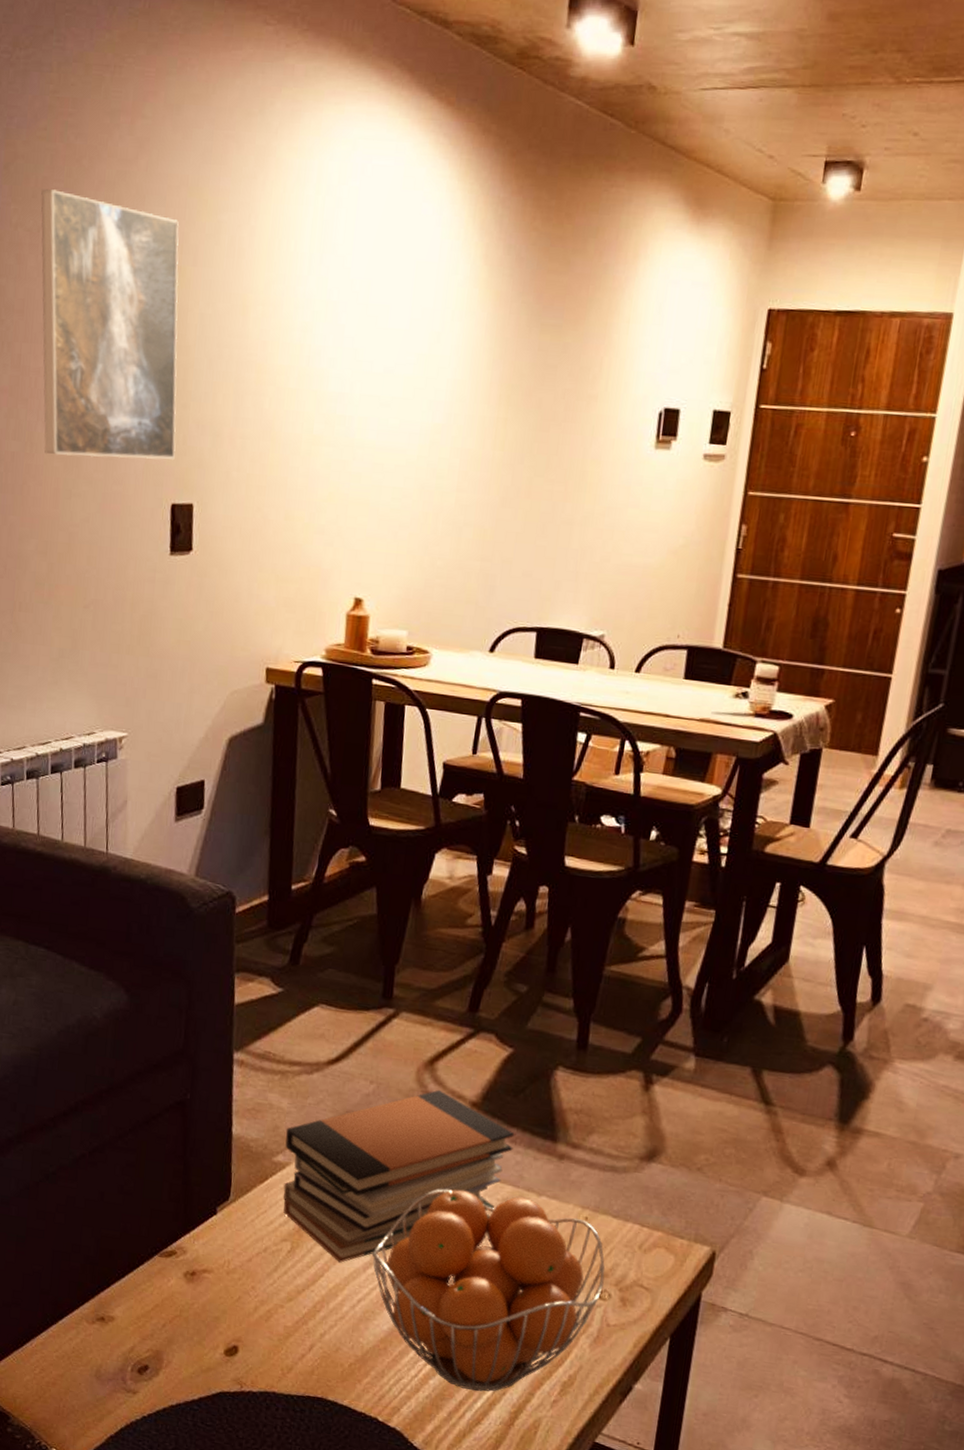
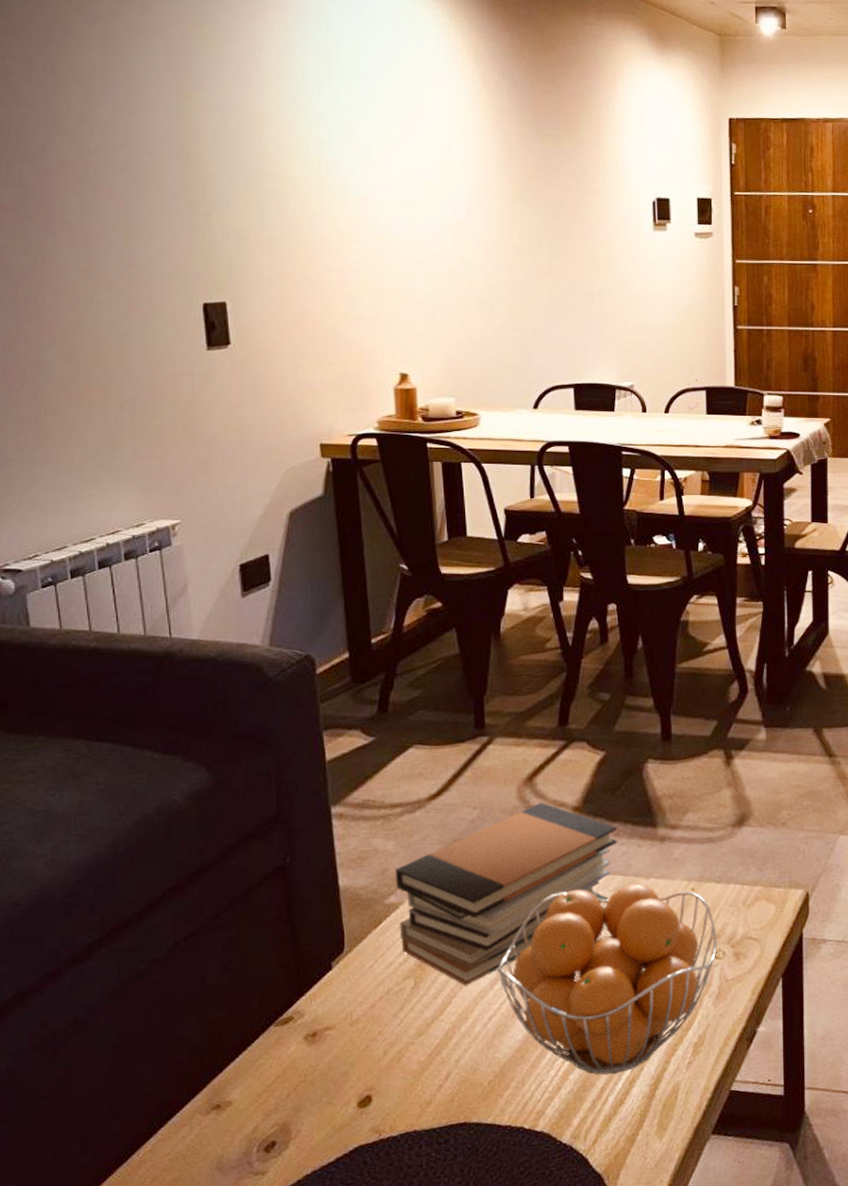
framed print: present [41,189,179,459] -> none [29,23,202,266]

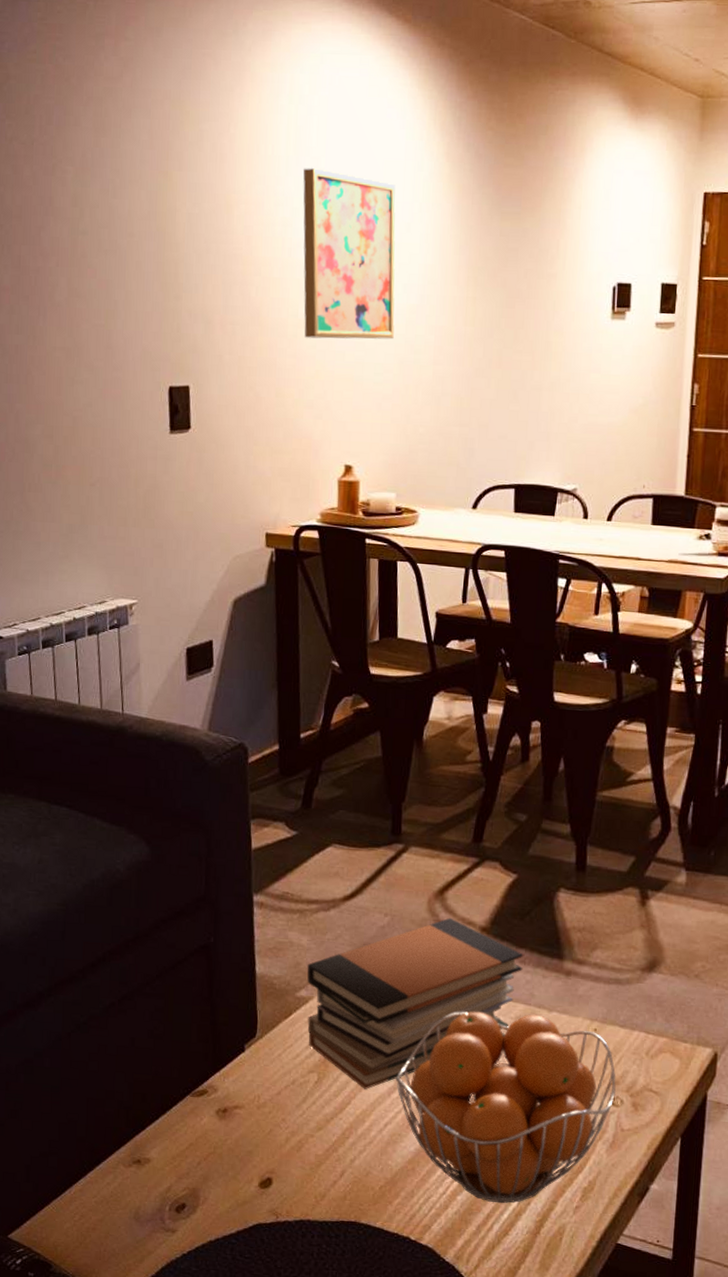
wall art: none [336,91,442,253] -> present [303,168,396,340]

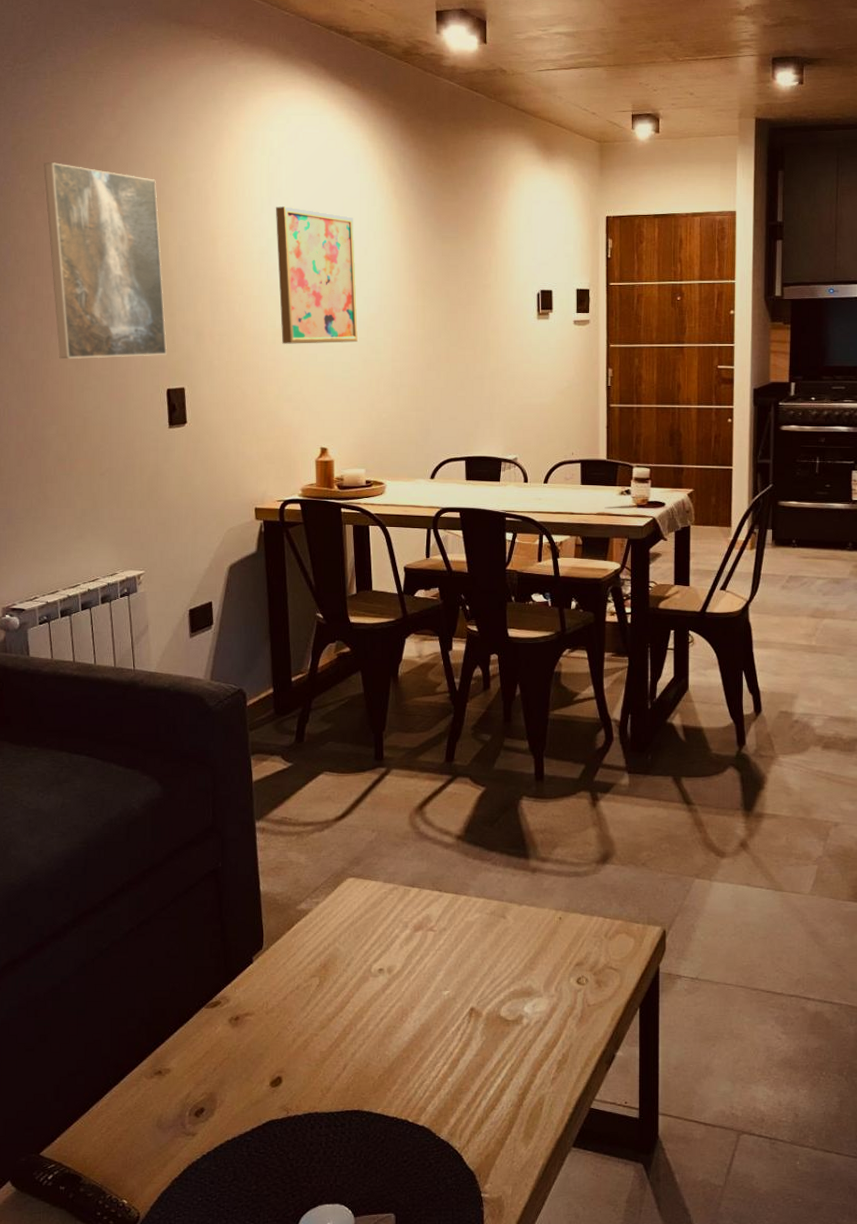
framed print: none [33,106,170,347] -> present [44,162,167,359]
book stack: present [307,917,524,1089] -> none [305,829,495,988]
fruit basket: present [395,1011,616,1204] -> none [388,909,581,1082]

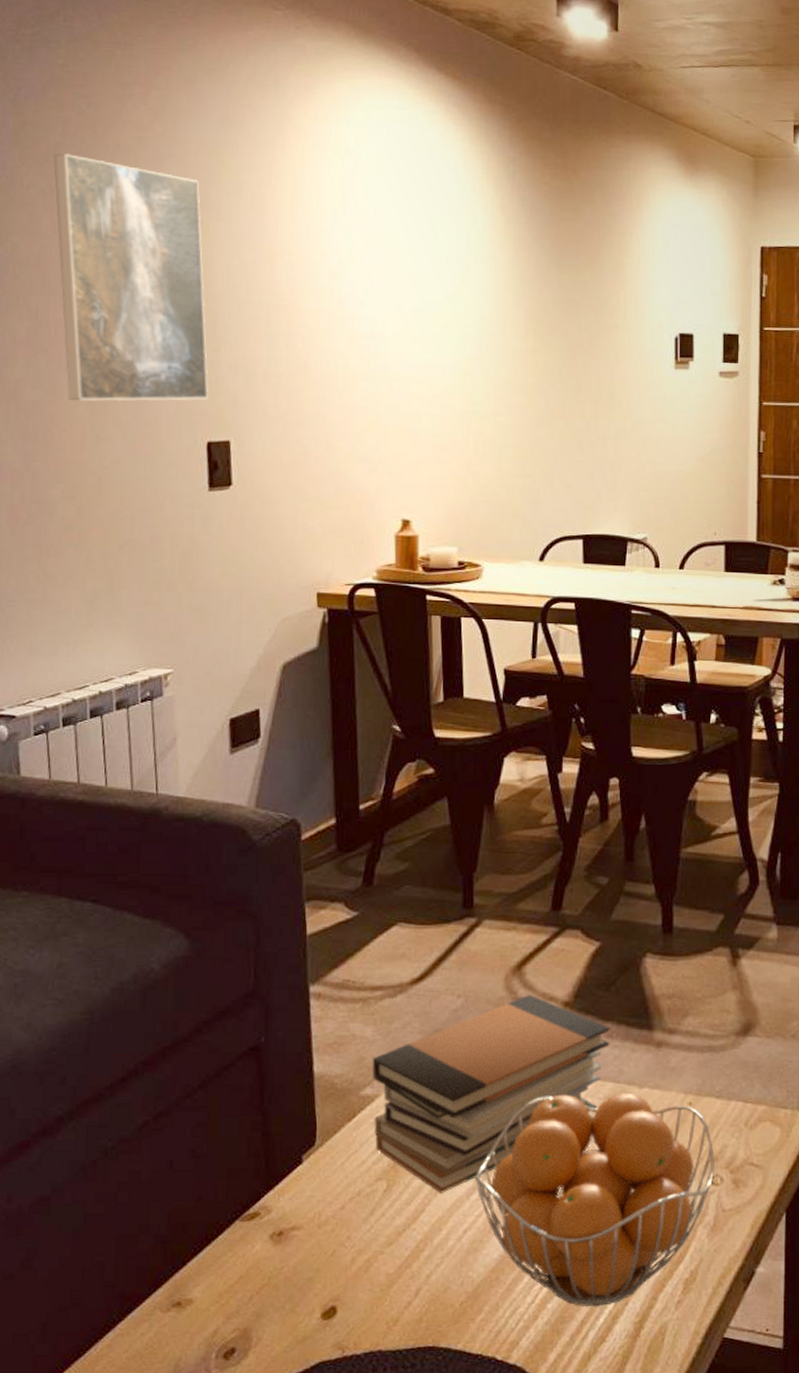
wall art: present [275,206,358,344] -> none [350,219,452,391]
book stack: none [305,829,495,988] -> present [372,994,610,1193]
fruit basket: none [388,909,581,1082] -> present [474,1092,715,1307]

